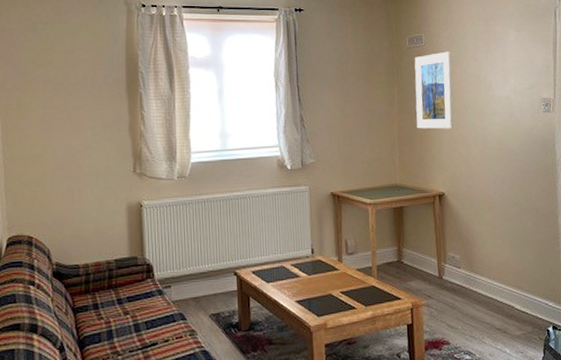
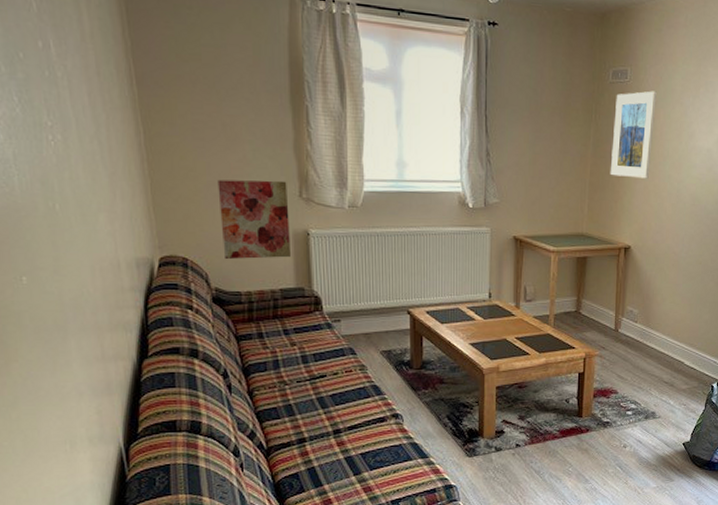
wall art: none [62,159,126,236] -> present [217,179,292,260]

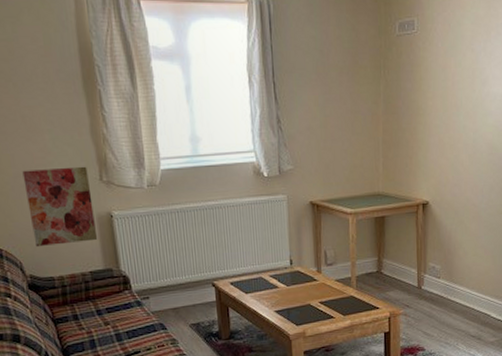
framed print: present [610,91,657,179] -> none [402,39,446,132]

